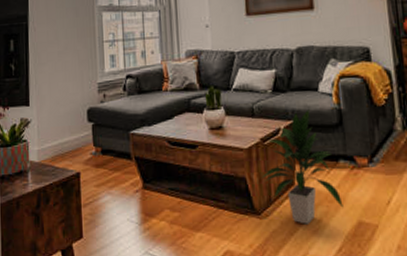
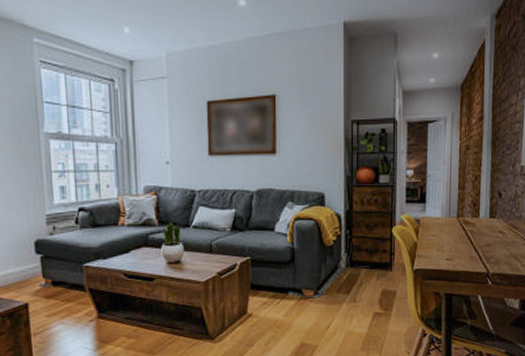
indoor plant: present [262,109,343,224] -> none [217,247,289,347]

